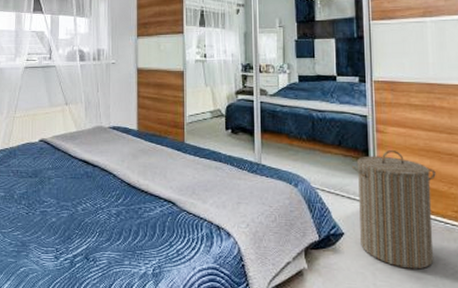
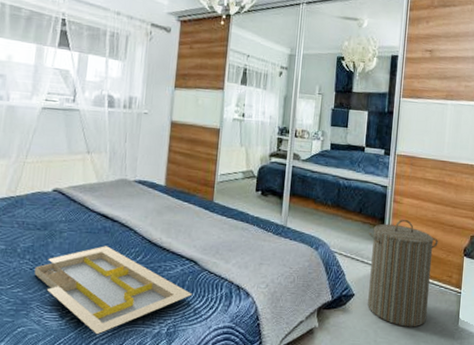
serving tray: none [30,190,173,275] -> present [34,246,192,335]

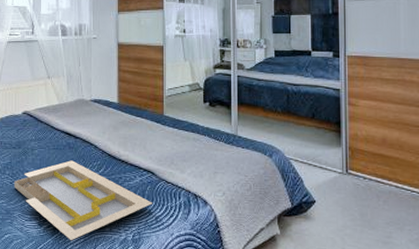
laundry hamper: present [368,219,438,327] -> none [324,122,404,235]

